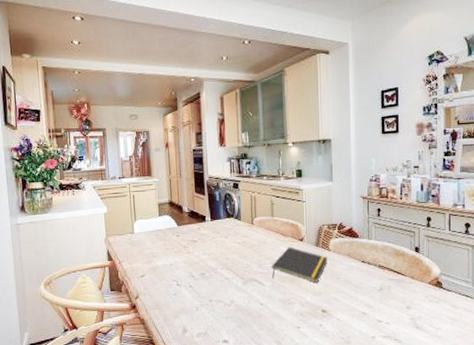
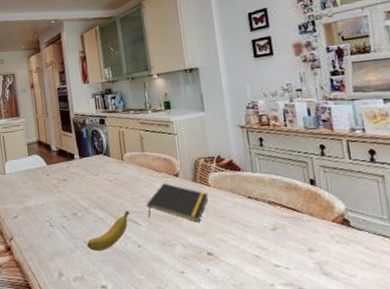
banana: none [212,271,255,309] -> present [87,210,130,252]

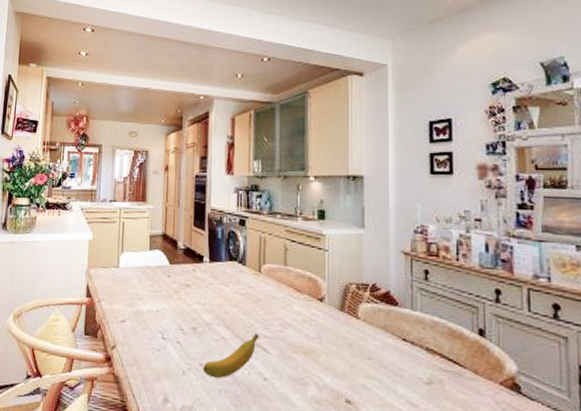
notepad: present [147,183,208,223] -> none [281,307,355,361]

